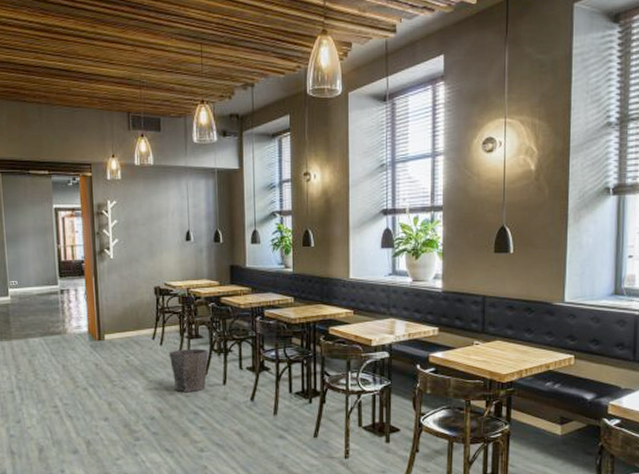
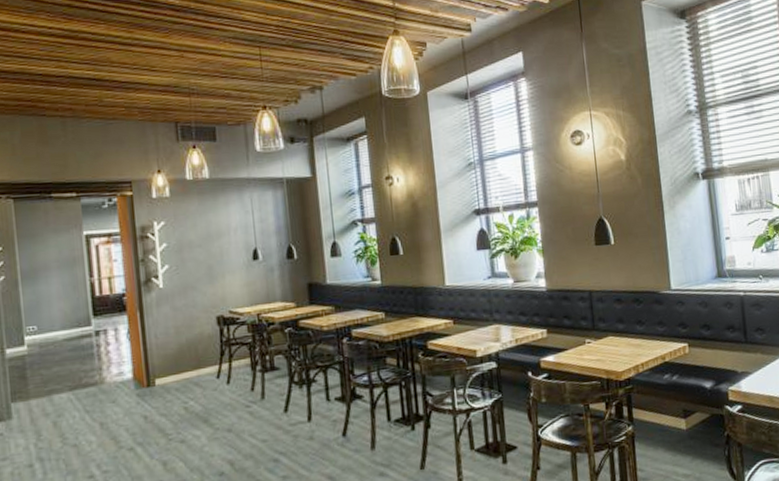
waste bin: present [169,348,209,392] -> none [238,382,288,437]

